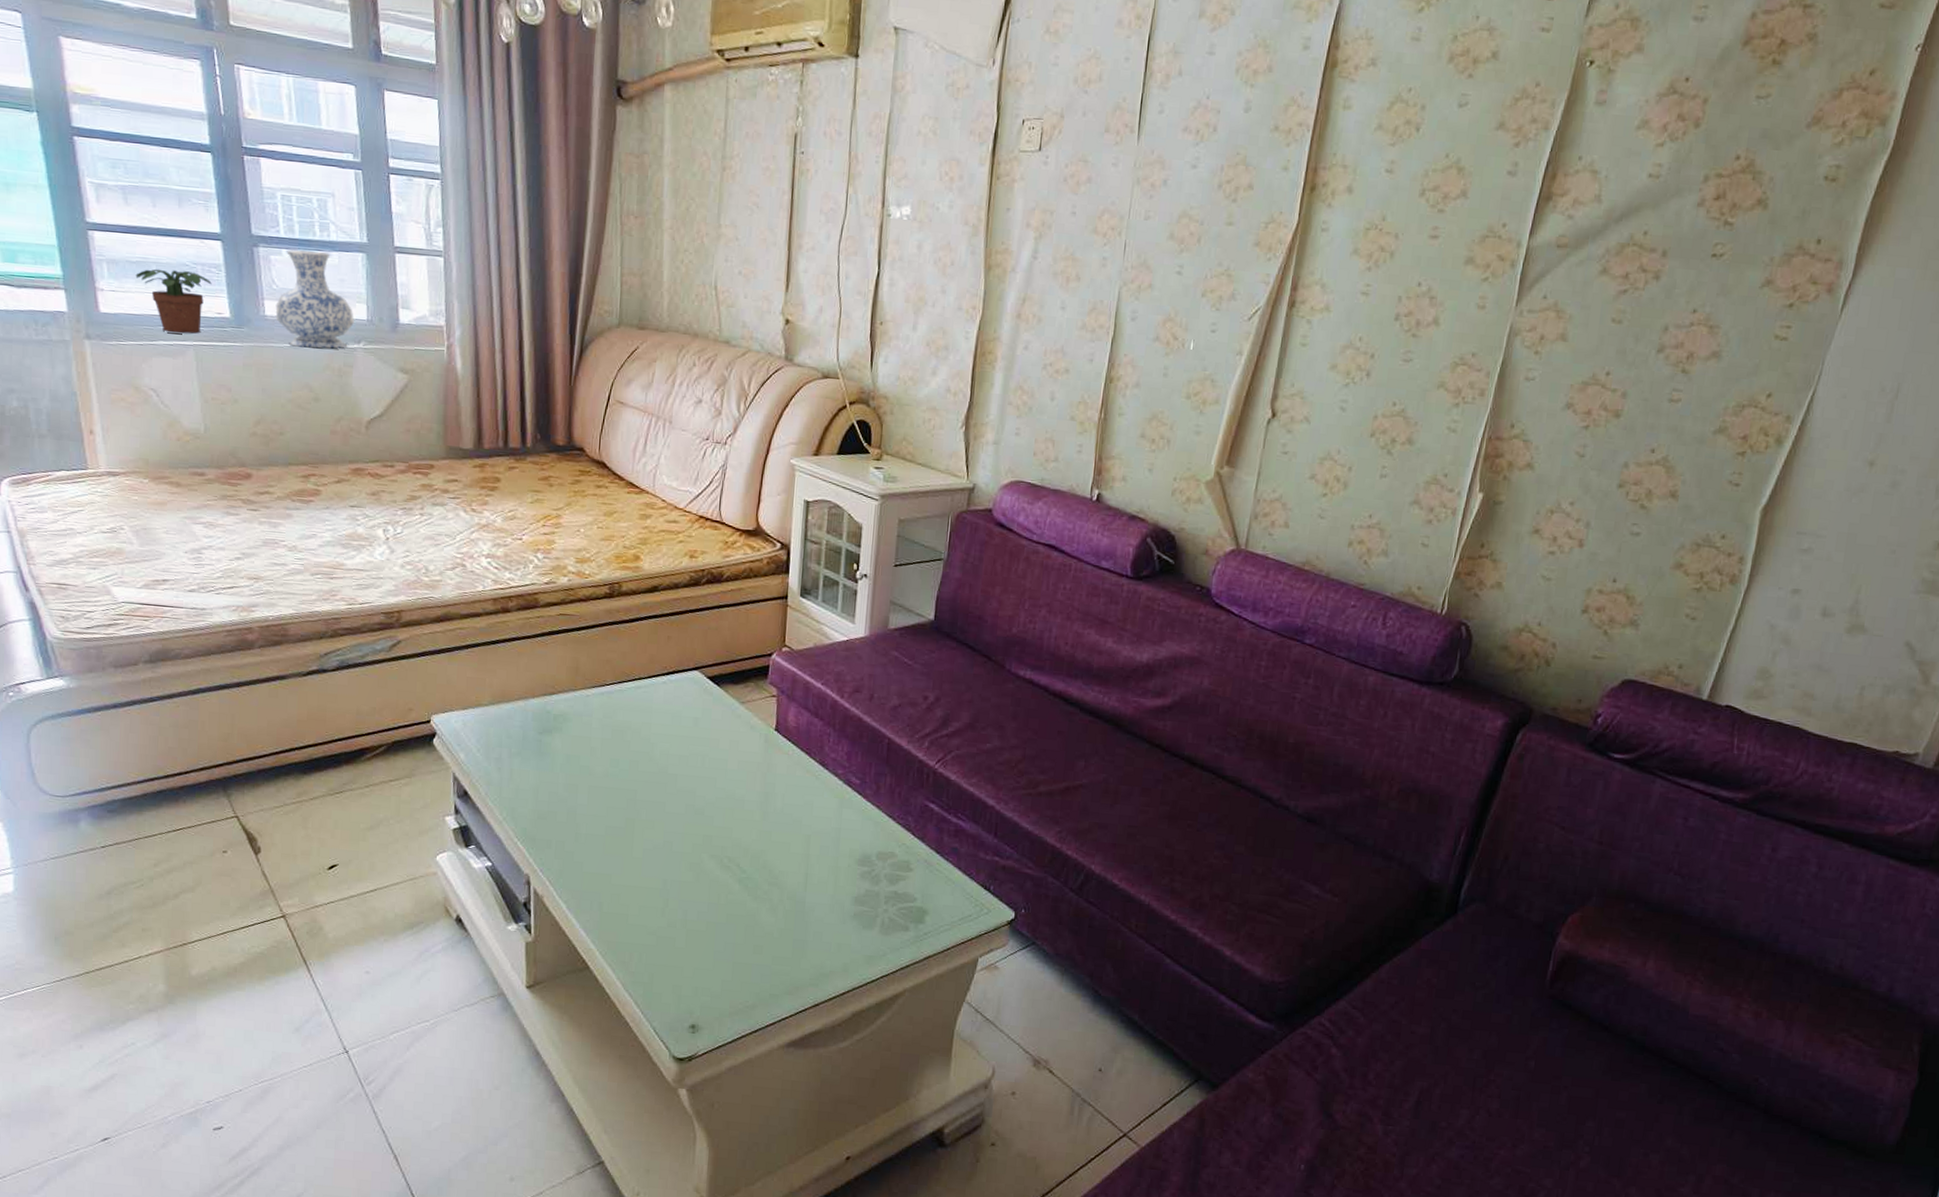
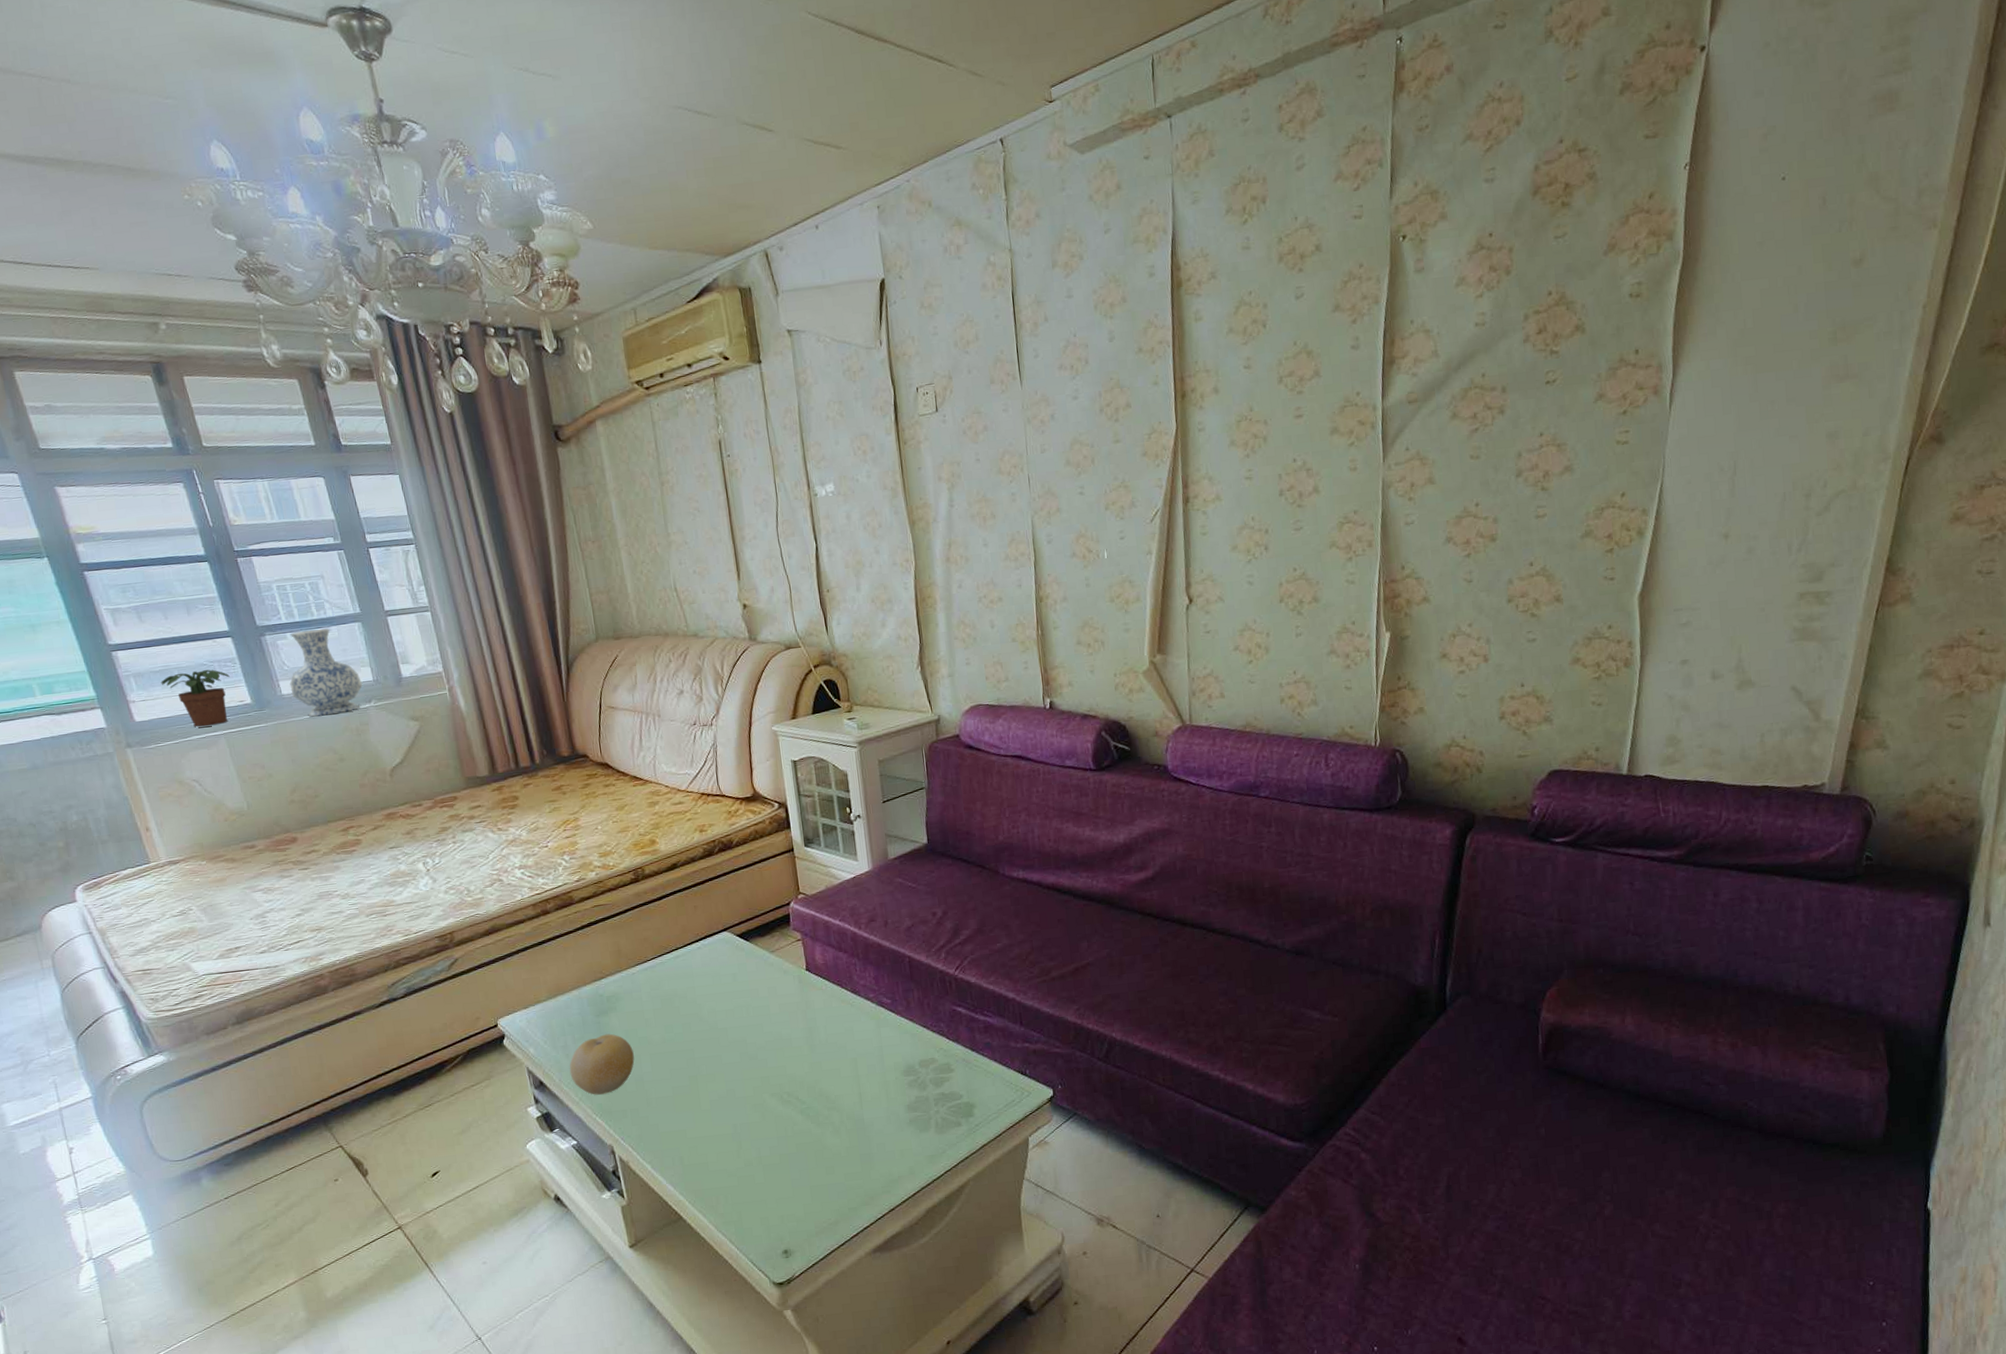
fruit: none [498,754,572,819] -> present [569,1033,635,1095]

